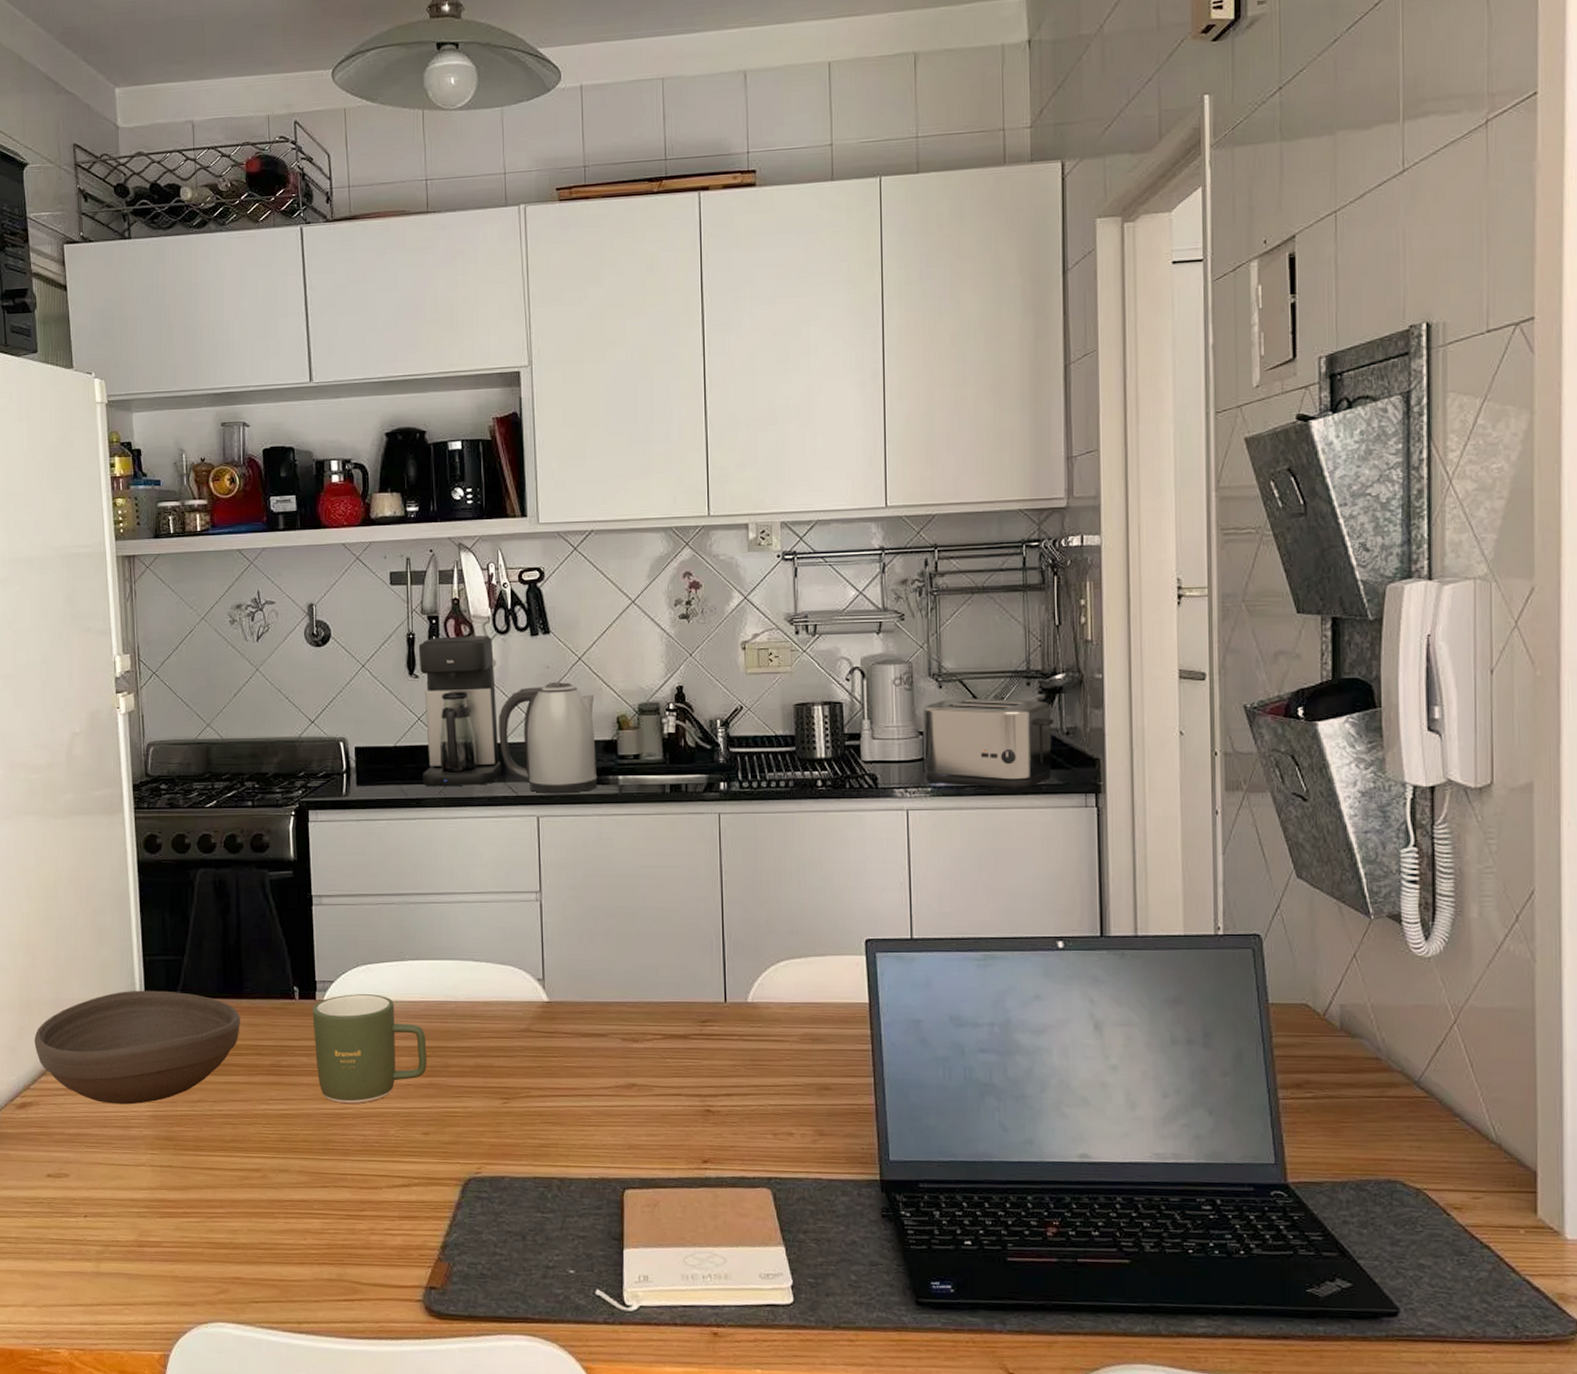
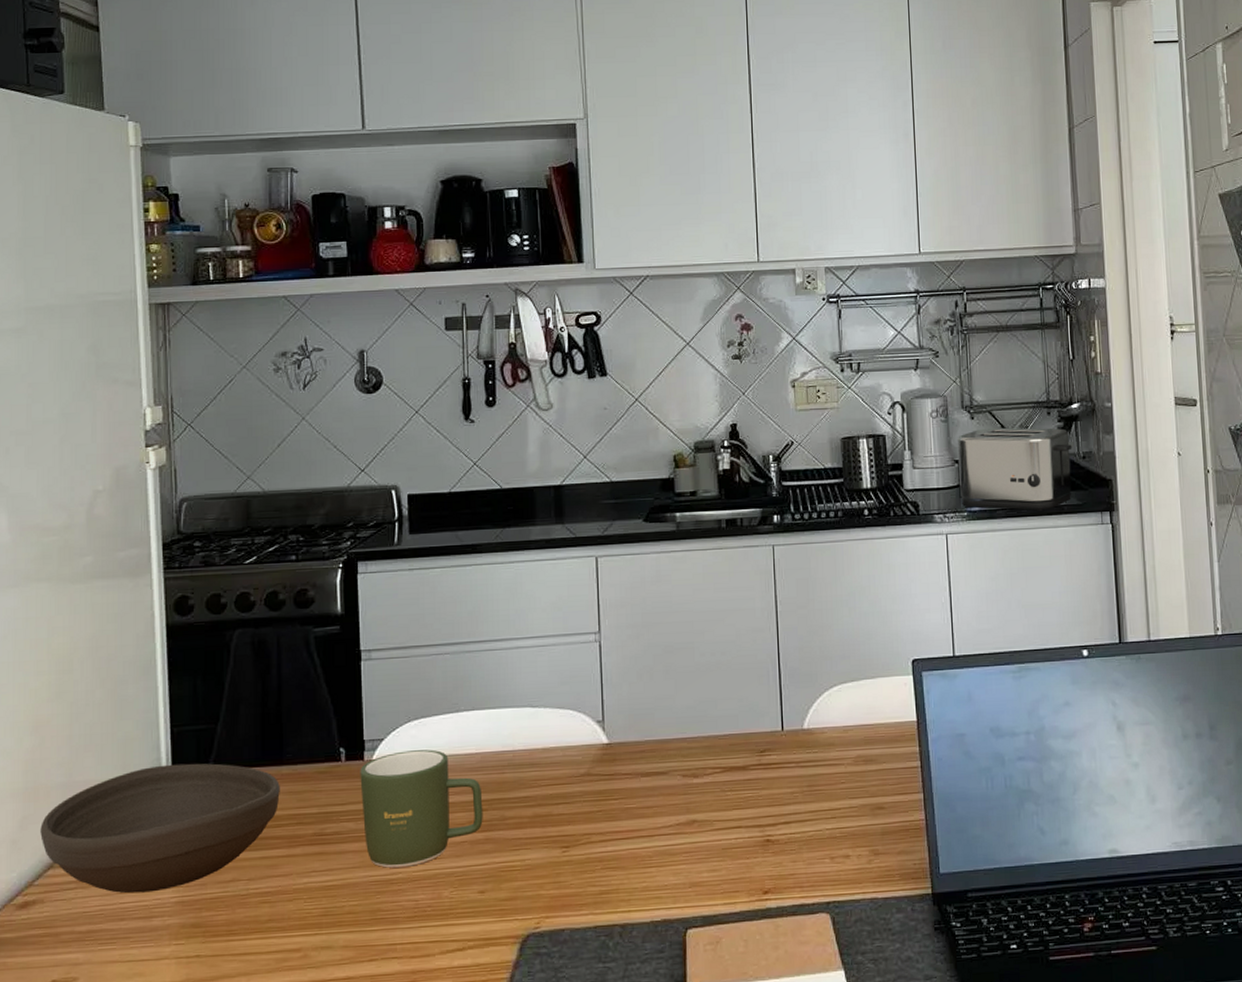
coffee maker: present [418,635,501,787] -> none [474,379,559,532]
kettle: present [499,681,598,794] -> none [556,422,655,535]

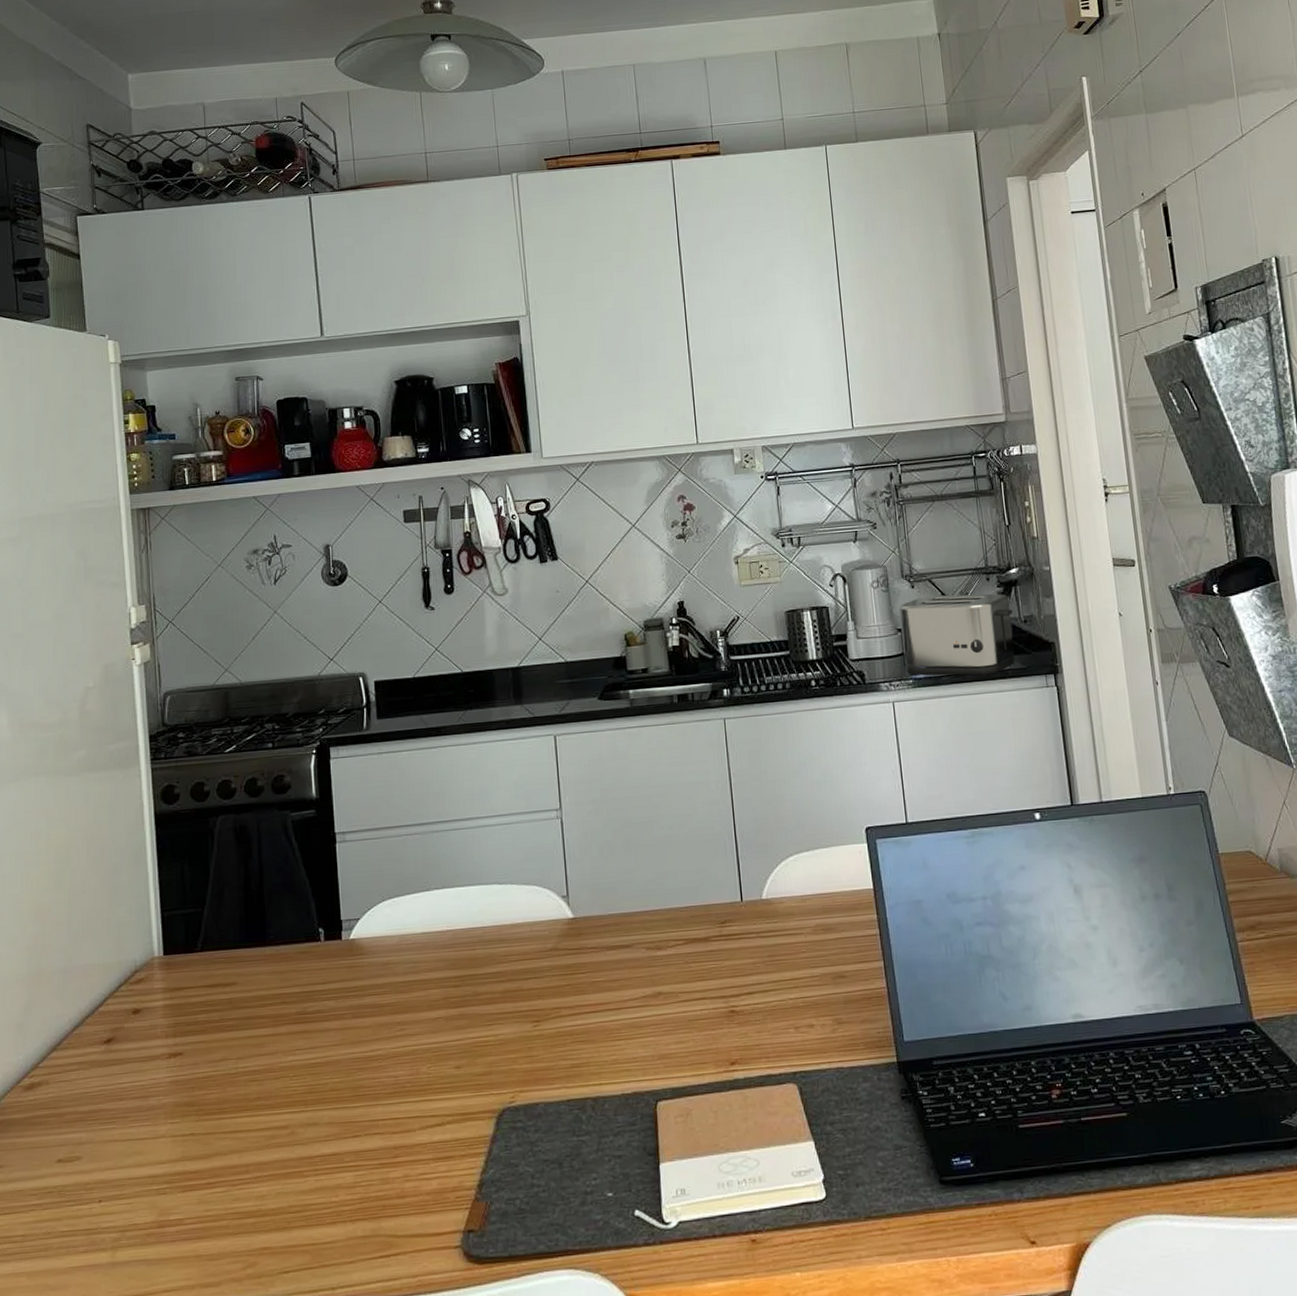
bowl: present [40,763,280,894] -> none [44,946,264,1074]
mug: present [360,749,483,868] -> none [338,928,457,1045]

